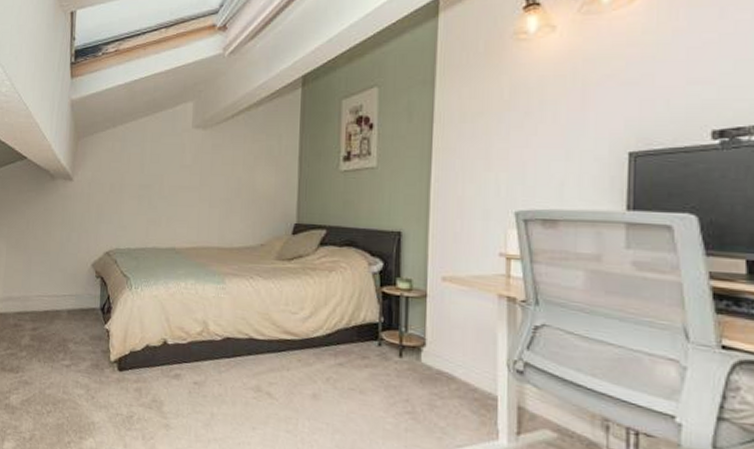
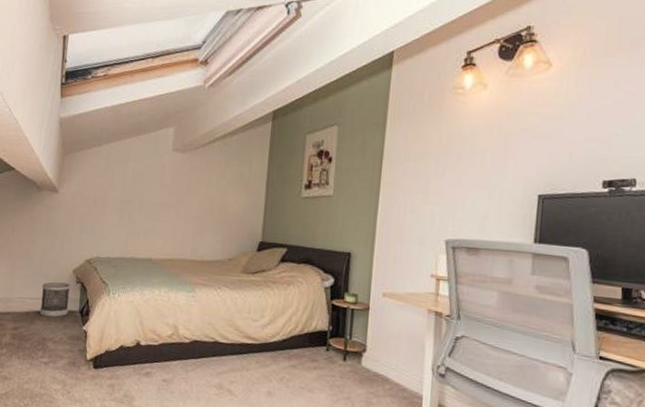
wastebasket: none [59,277,90,316] -> present [40,282,71,318]

